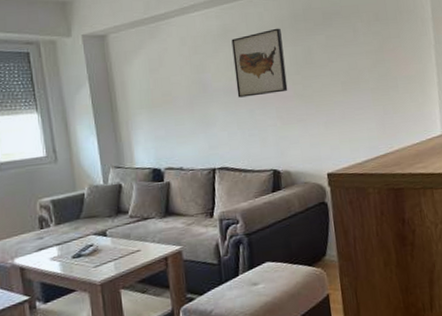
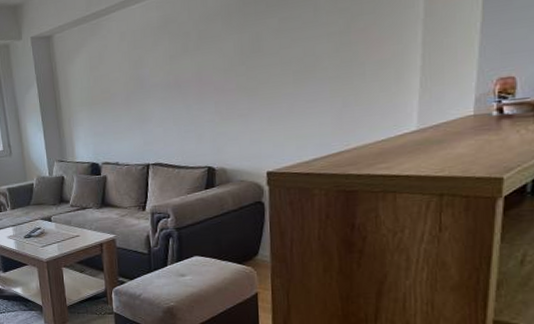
wall art: present [231,28,288,98] -> none [171,14,230,93]

